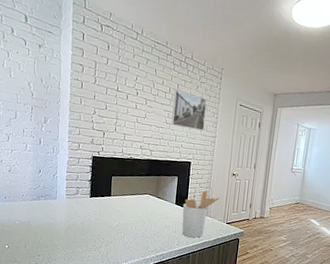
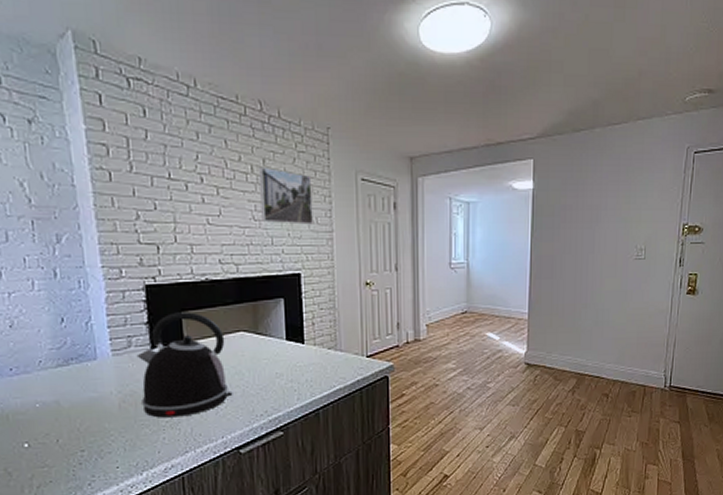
kettle: none [79,176,137,244] -> present [136,312,233,418]
utensil holder: present [182,190,219,238] -> none [297,313,351,385]

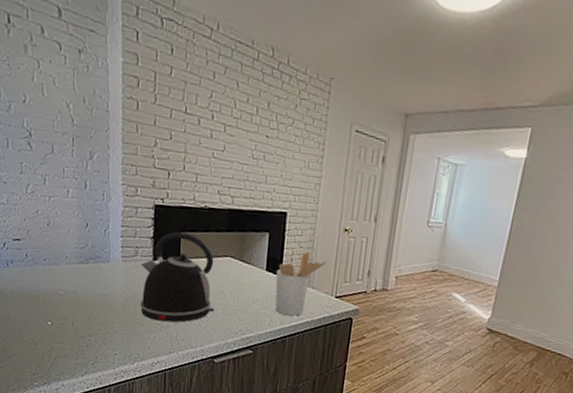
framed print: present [258,166,313,225] -> none [260,109,310,169]
utensil holder: none [297,313,351,385] -> present [275,252,326,316]

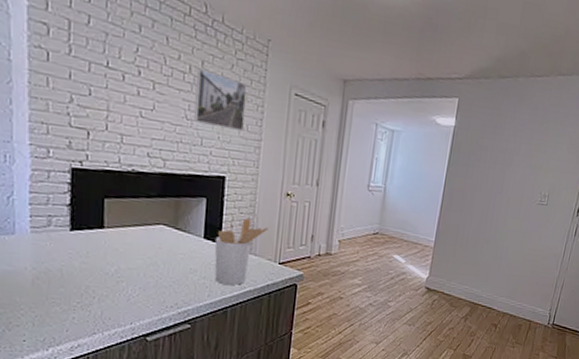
kettle: present [140,232,215,323] -> none [55,198,146,300]
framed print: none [260,109,310,169] -> present [194,68,247,131]

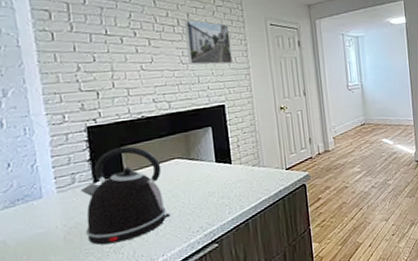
kettle: none [55,198,146,300] -> present [80,146,171,245]
utensil holder: present [214,218,268,285] -> none [225,135,270,200]

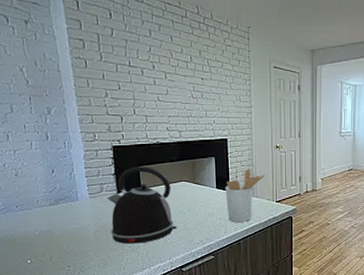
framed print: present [183,19,233,65] -> none [195,57,237,102]
utensil holder: none [225,135,270,200] -> present [225,169,265,222]

